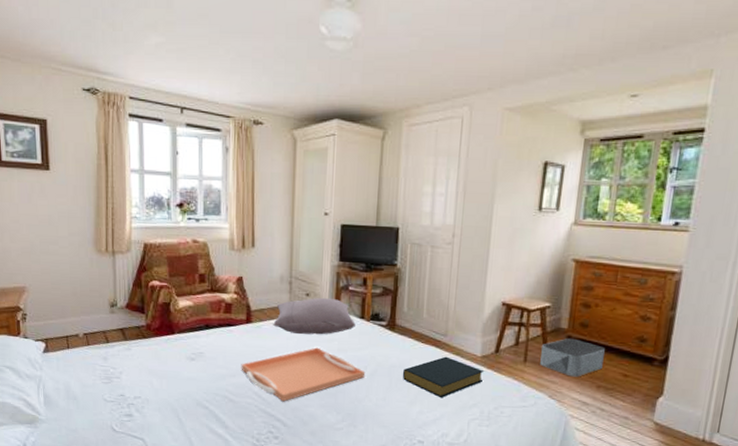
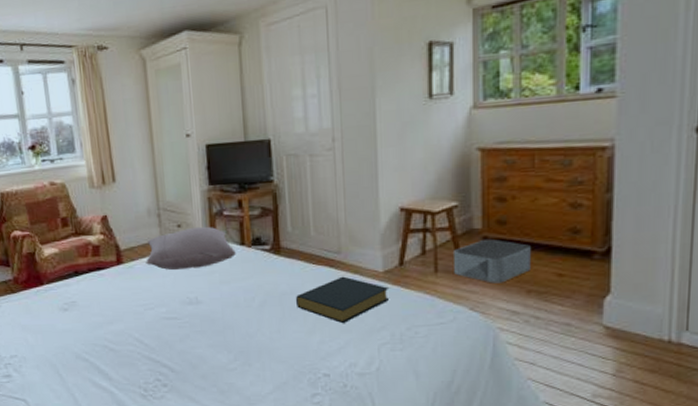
serving tray: present [241,347,366,402] -> none [117,282,254,346]

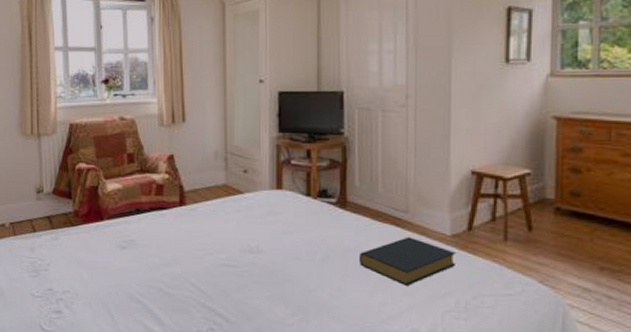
pillow: present [146,226,236,270] -> none [209,173,301,216]
storage bin: present [454,240,531,284] -> none [524,211,605,258]

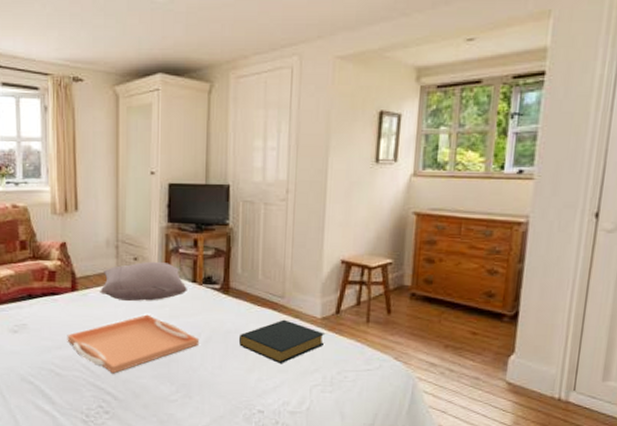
serving tray: none [175,230,316,294] -> present [67,314,200,374]
pillow: none [209,173,301,216] -> present [100,261,187,301]

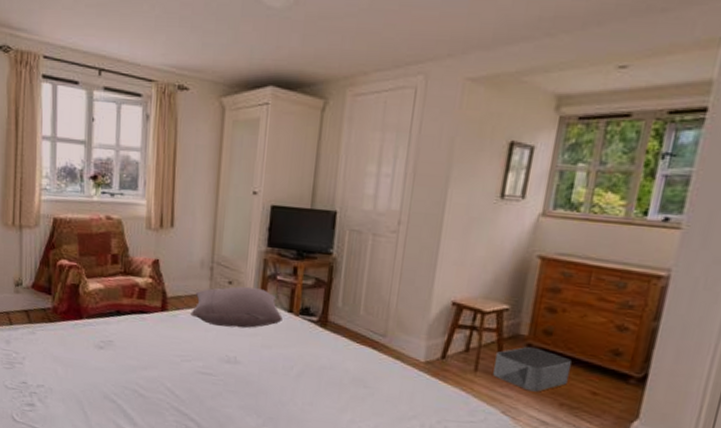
serving tray: present [67,314,200,374] -> none [153,342,292,400]
hardback book: present [238,319,326,363] -> none [333,360,428,406]
storage bin: none [384,296,451,337] -> present [493,347,572,392]

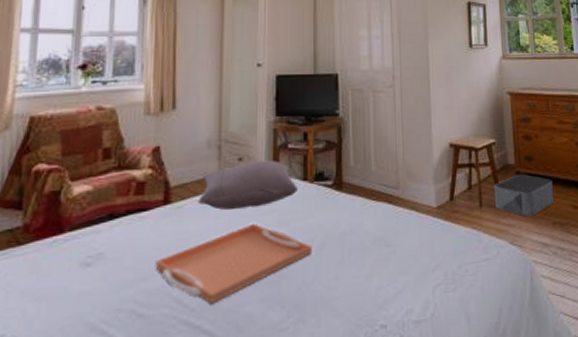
serving tray: none [153,342,292,400] -> present [155,223,313,305]

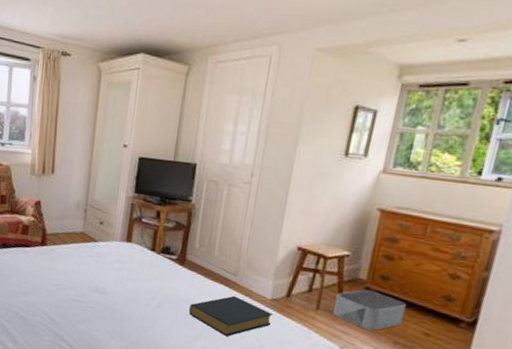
serving tray: present [155,223,313,305] -> none [33,274,152,324]
pillow: present [198,160,298,210] -> none [66,226,146,263]
hardback book: none [354,212,443,264] -> present [188,295,274,337]

